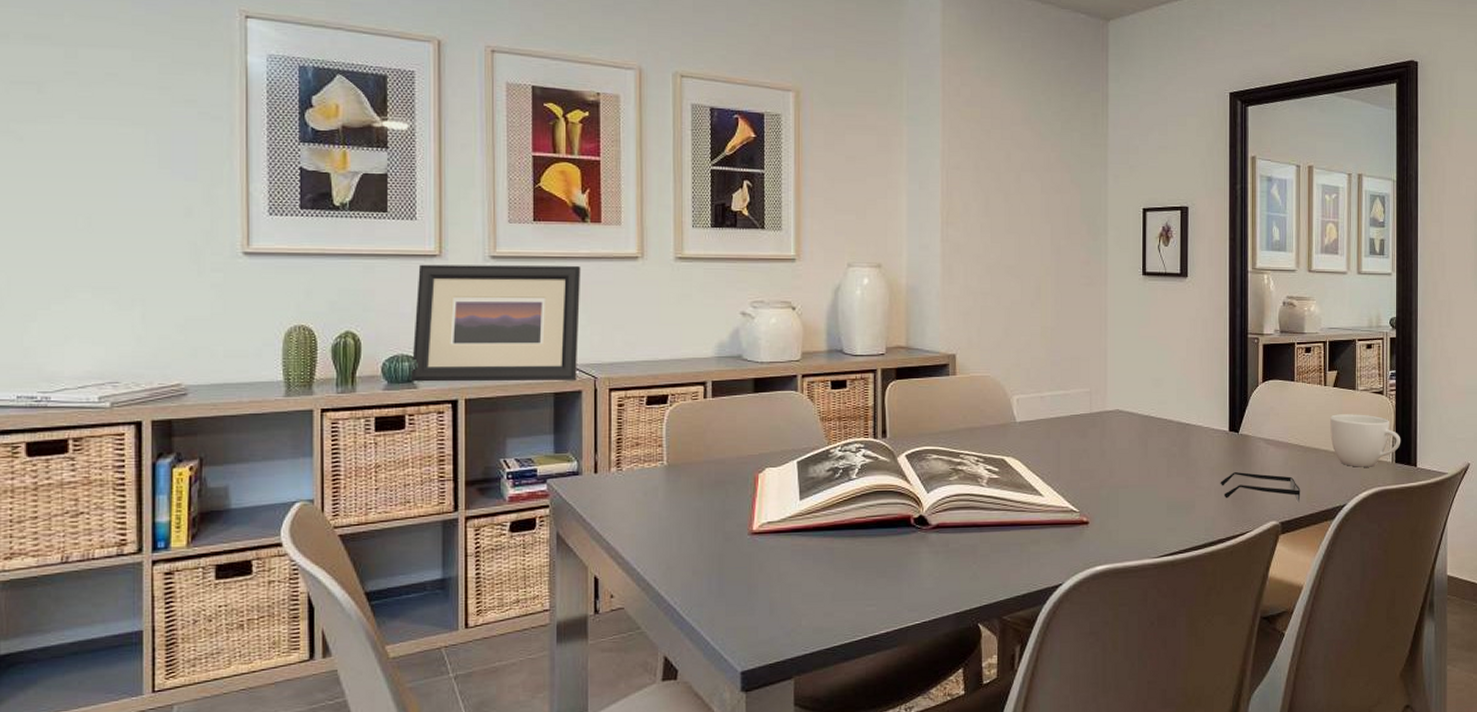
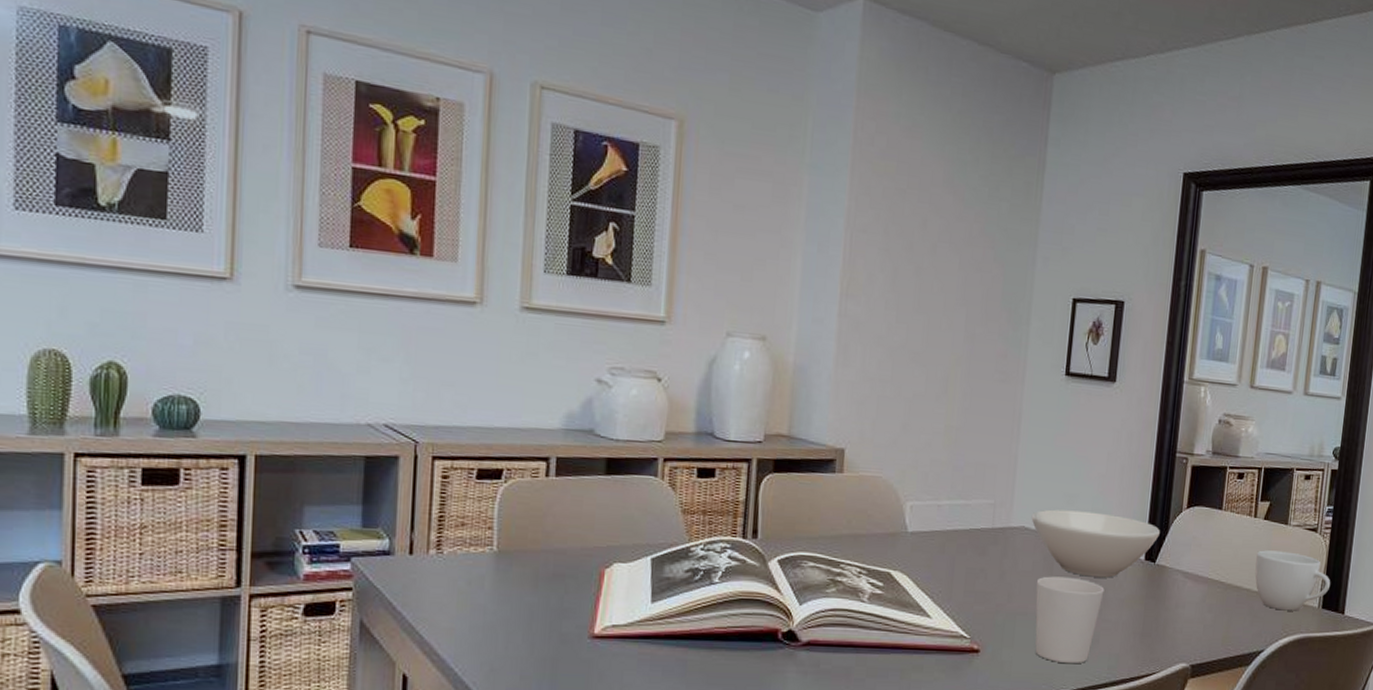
picture frame: present [410,264,581,382] -> none [188,287,406,443]
bowl: none [1124,392,1240,450] -> present [1031,509,1160,578]
dixie cup: none [1133,451,1195,529] -> present [1035,576,1105,664]
eyeglasses: present [1220,471,1301,503] -> none [1129,605,1217,645]

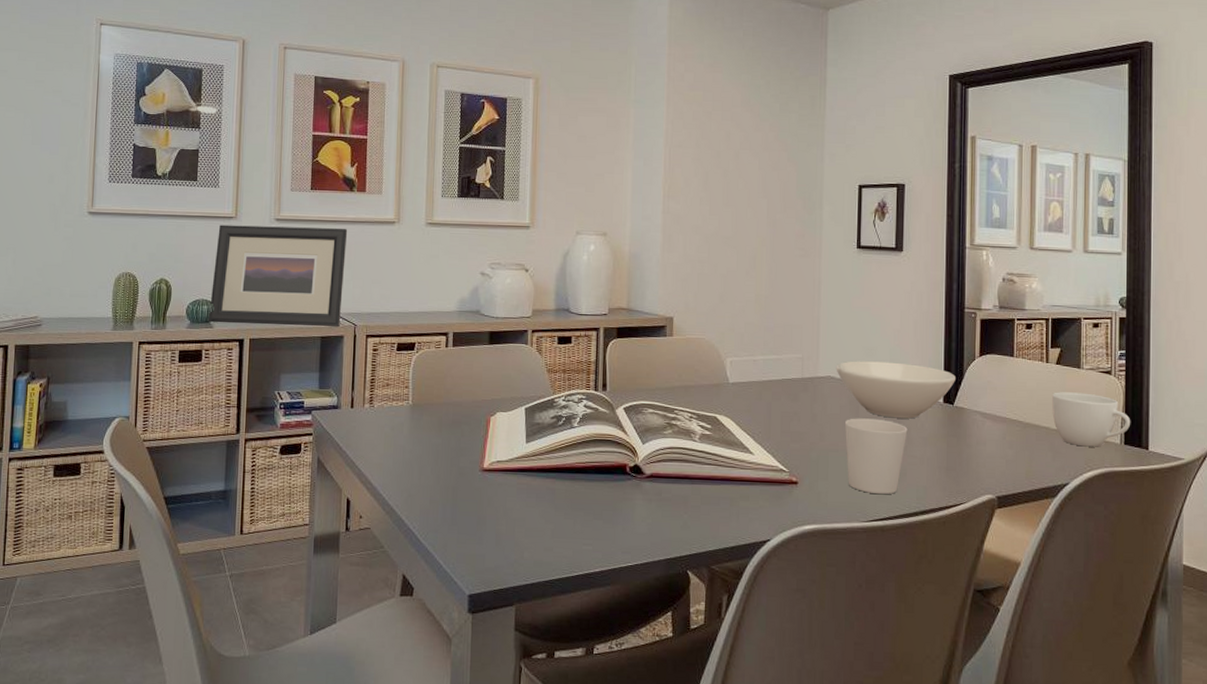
picture frame: none [188,287,406,443] -> present [208,225,348,326]

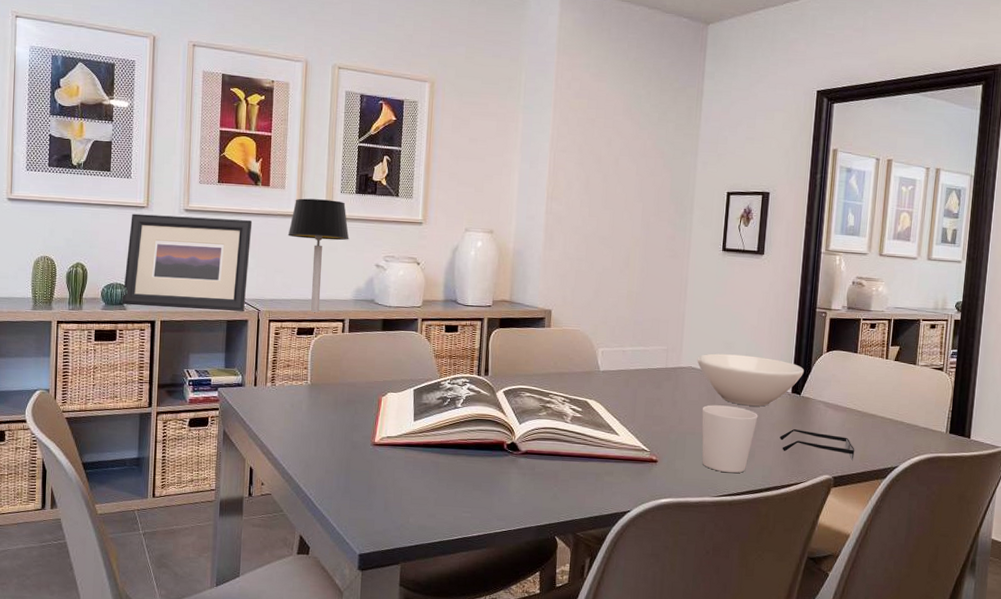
table lamp: none [385,204,452,326] -> present [287,198,349,312]
eyeglasses: none [933,442,1019,478] -> present [779,428,855,461]
cup: present [1052,392,1131,447] -> none [887,385,957,435]

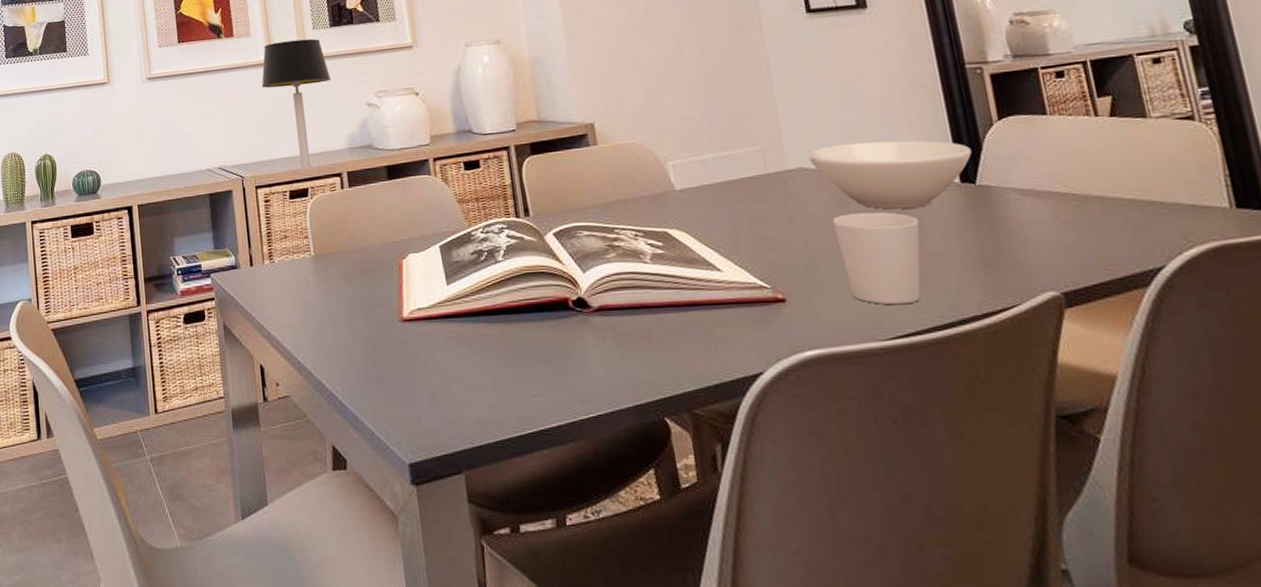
picture frame: present [121,213,253,311] -> none [93,78,227,193]
eyeglasses: present [779,428,855,461] -> none [960,231,1088,267]

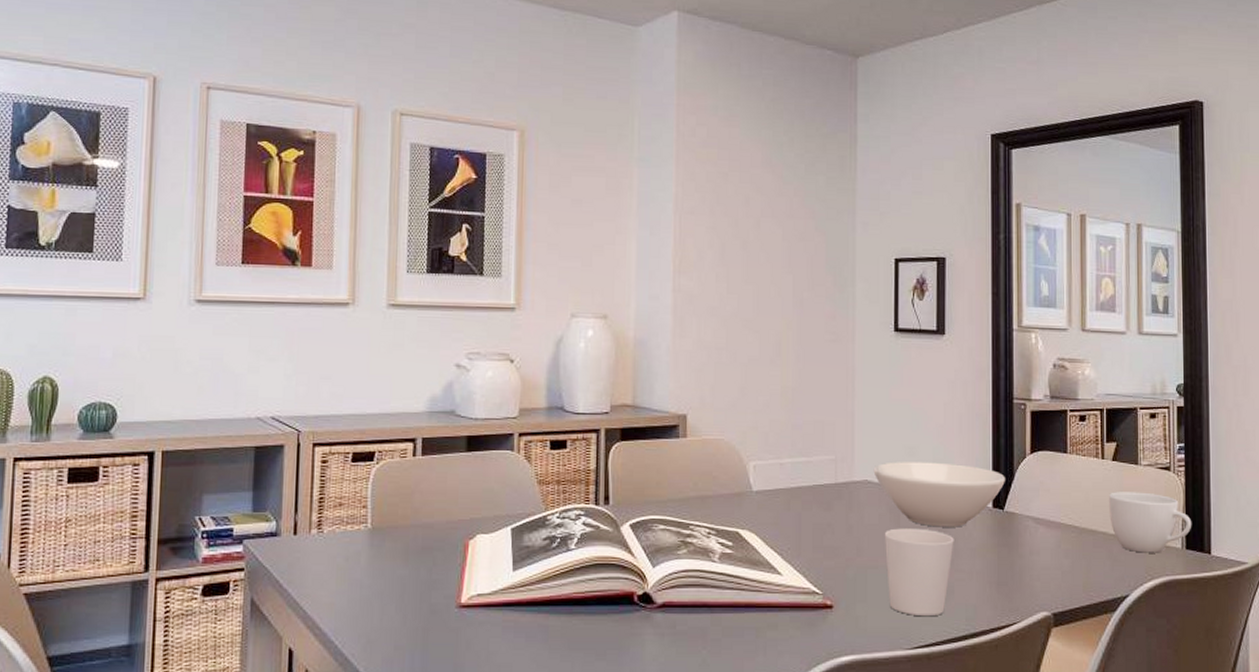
table lamp: present [261,38,331,170] -> none [337,281,420,431]
cup: none [1113,148,1240,217] -> present [1109,492,1192,553]

